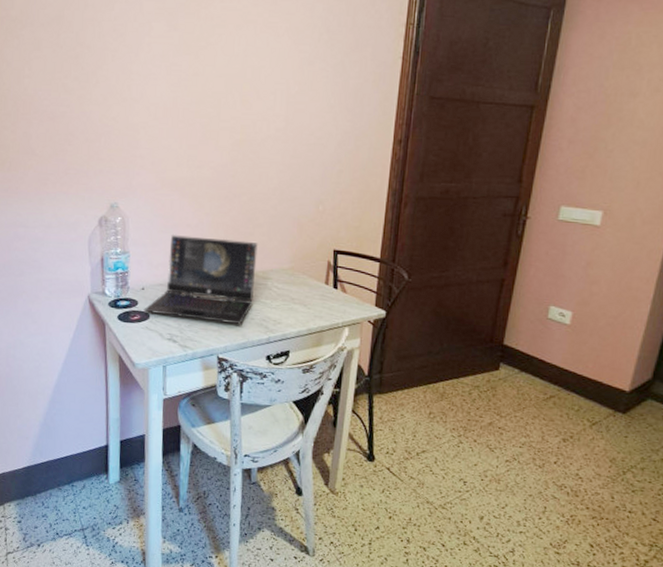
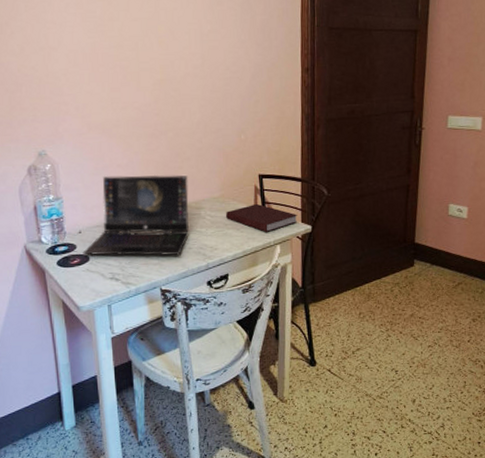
notebook: none [294,280,372,312] -> present [226,203,298,232]

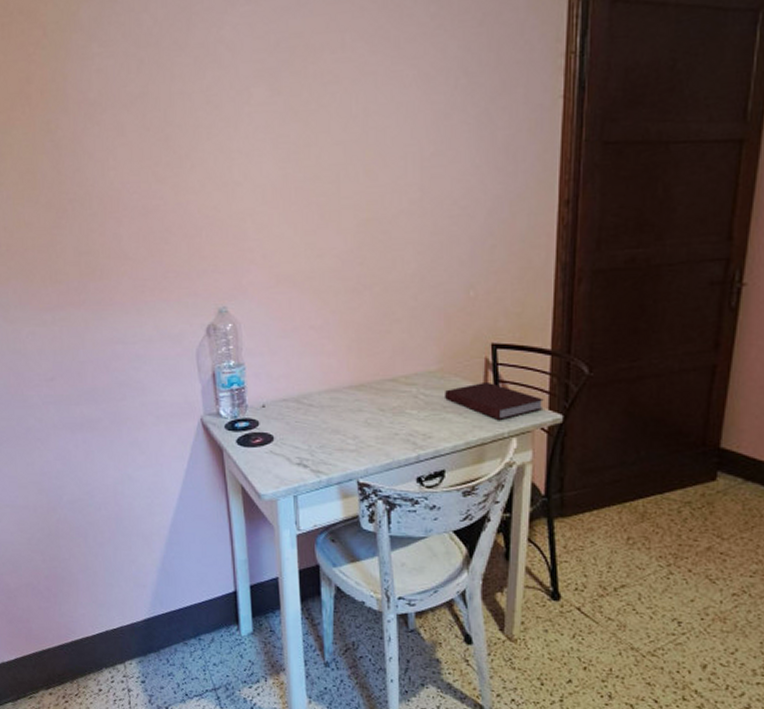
laptop: present [83,174,189,256] -> none [266,339,397,442]

